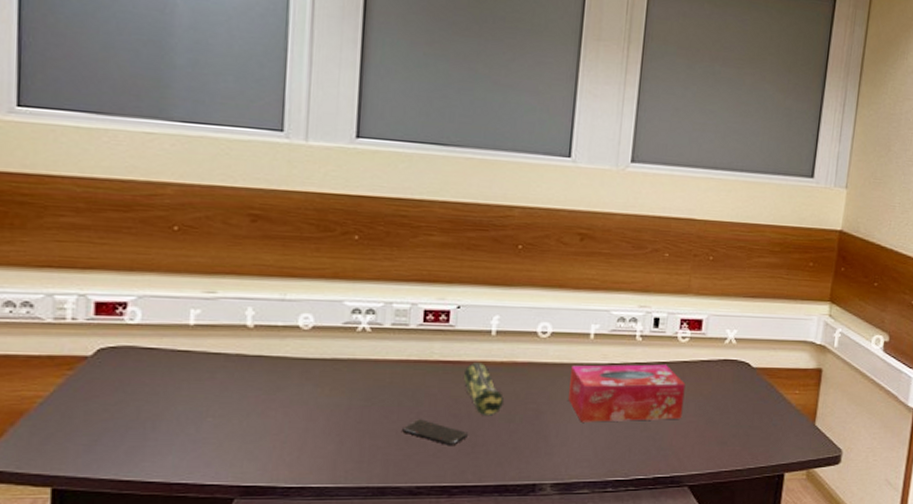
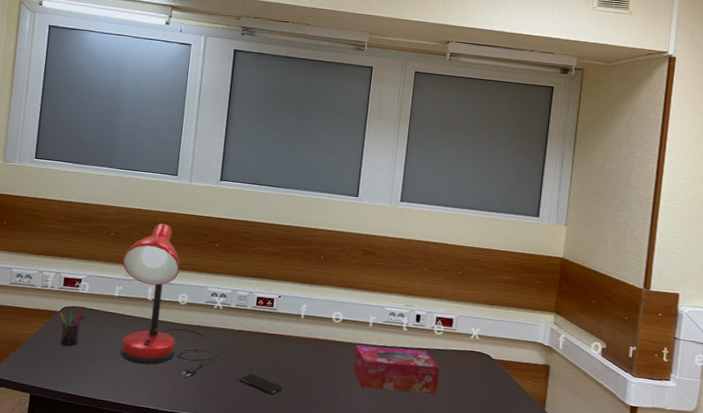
pen holder: none [93,349,139,408] -> present [60,308,85,346]
desk lamp: none [198,207,371,435] -> present [120,223,220,378]
pencil case: present [463,363,504,415] -> none [281,336,308,376]

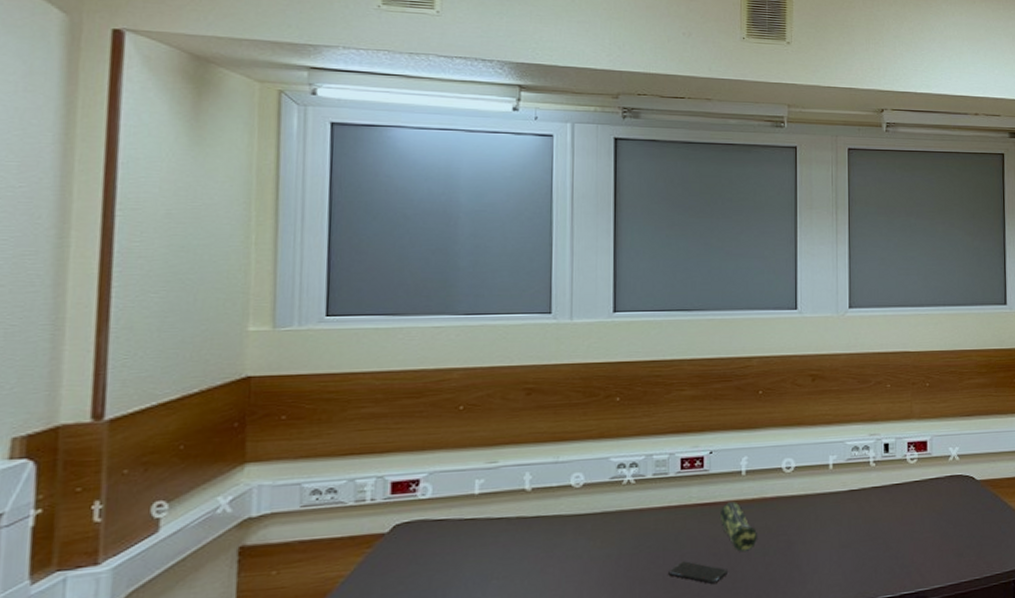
pen holder: present [60,308,85,346] -> none [390,522,431,581]
desk lamp: present [120,223,220,378] -> none [481,381,638,587]
pencil case: none [281,336,308,376] -> present [719,502,757,551]
tissue box: present [353,345,440,394] -> none [815,486,920,549]

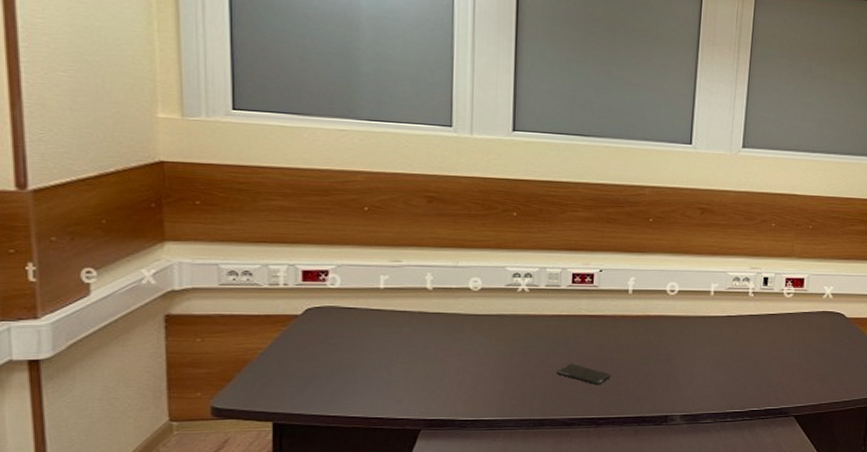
pencil case: present [719,502,757,551] -> none [606,316,640,360]

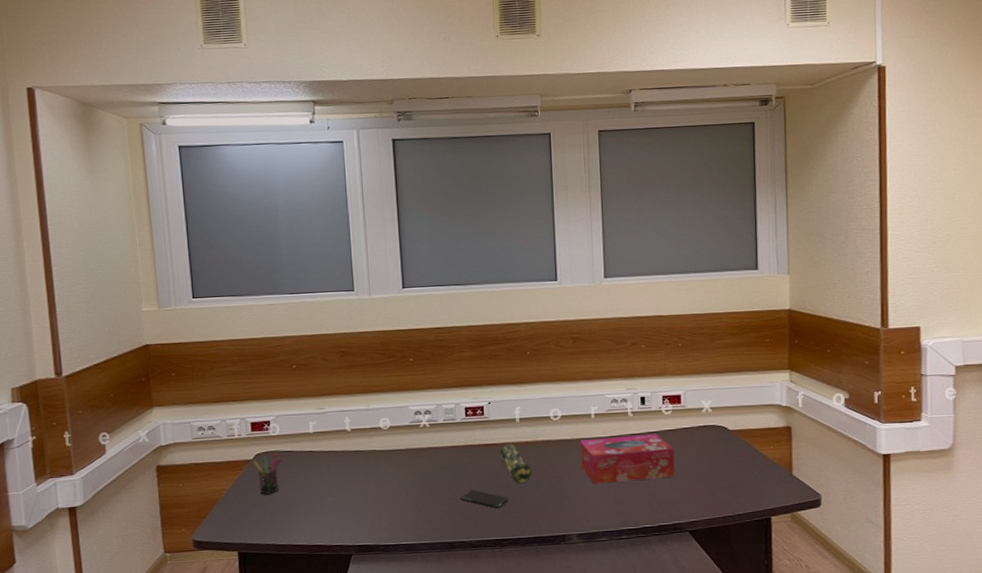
pen holder: none [303,308,340,357] -> present [254,452,282,495]
pencil case: none [606,316,640,360] -> present [499,444,532,484]
tissue box: none [693,316,791,365] -> present [580,434,675,484]

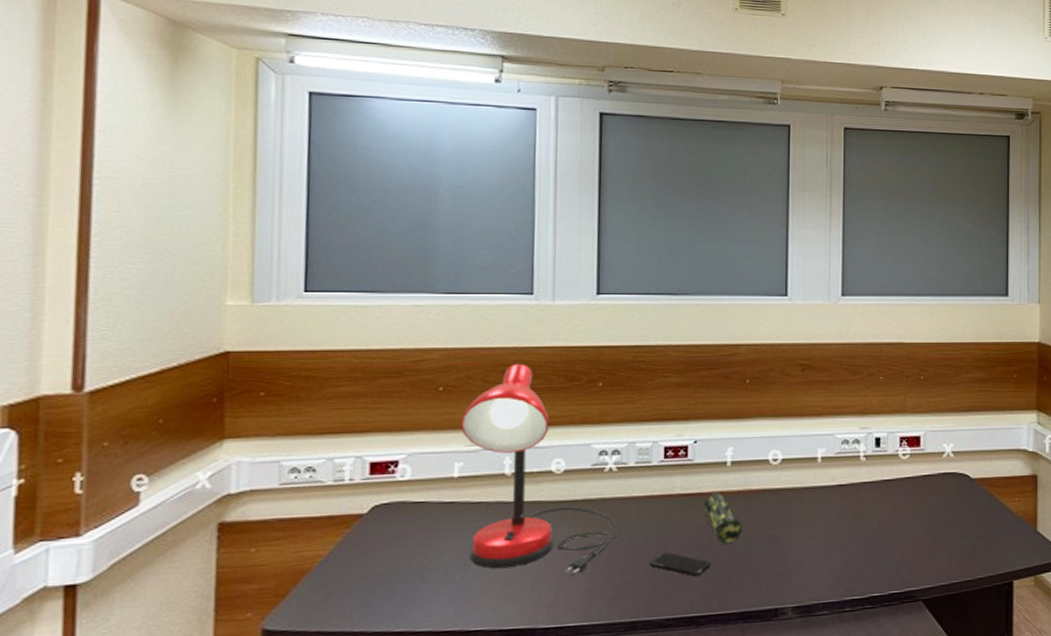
pen holder: present [254,452,282,495] -> none [368,504,409,562]
desk lamp: none [311,345,435,506] -> present [461,363,619,575]
tissue box: present [580,434,675,484] -> none [802,482,910,544]

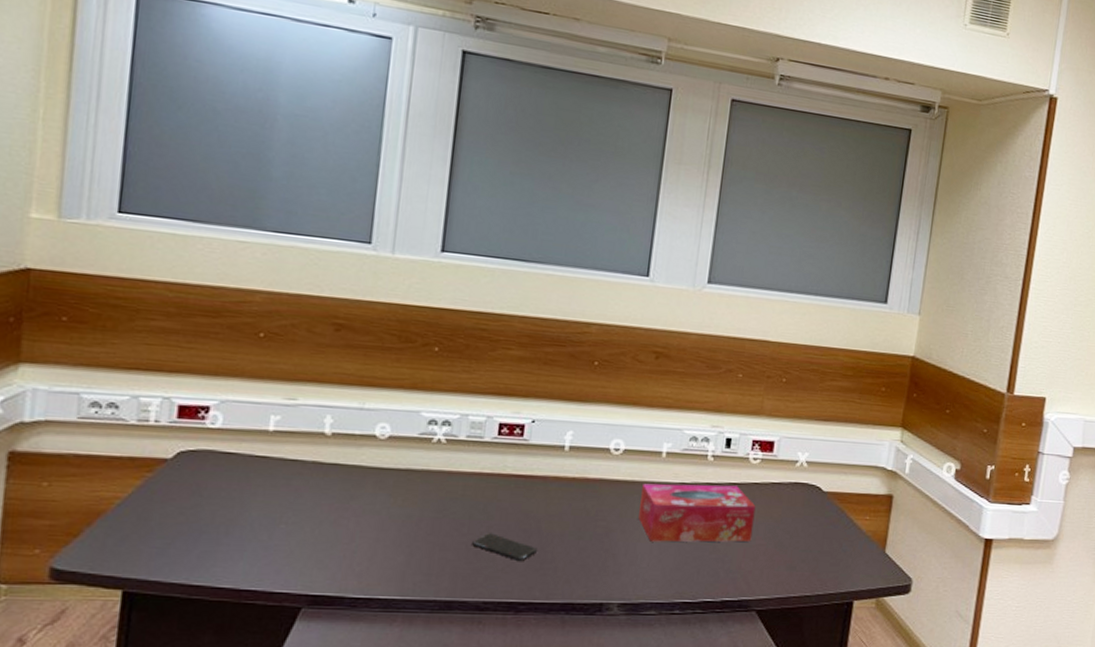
desk lamp: present [461,363,619,575] -> none [279,316,443,546]
pencil case: present [703,493,742,544] -> none [534,477,574,532]
tissue box: none [802,482,910,544] -> present [638,483,756,542]

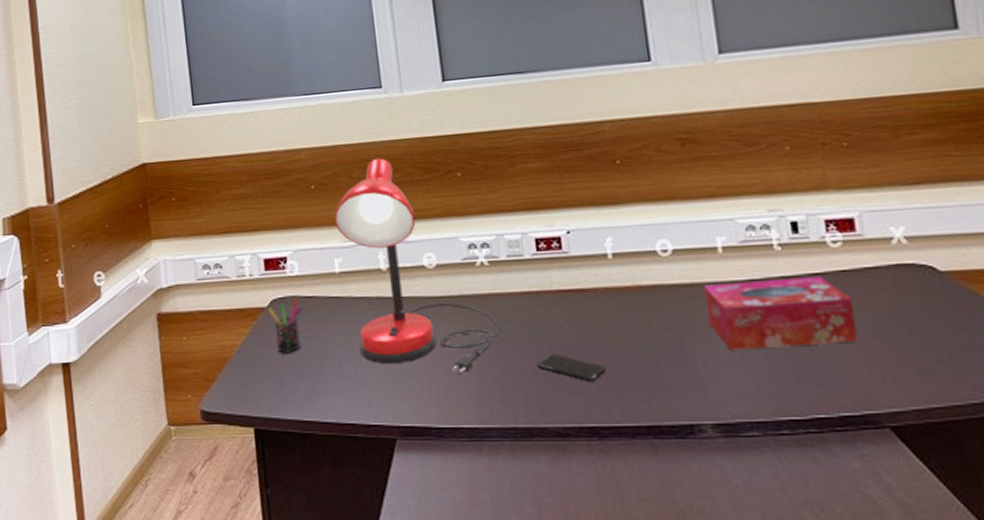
pen holder: none [172,453,218,512] -> present [269,298,302,353]
desk lamp: none [279,316,443,546] -> present [334,157,500,374]

